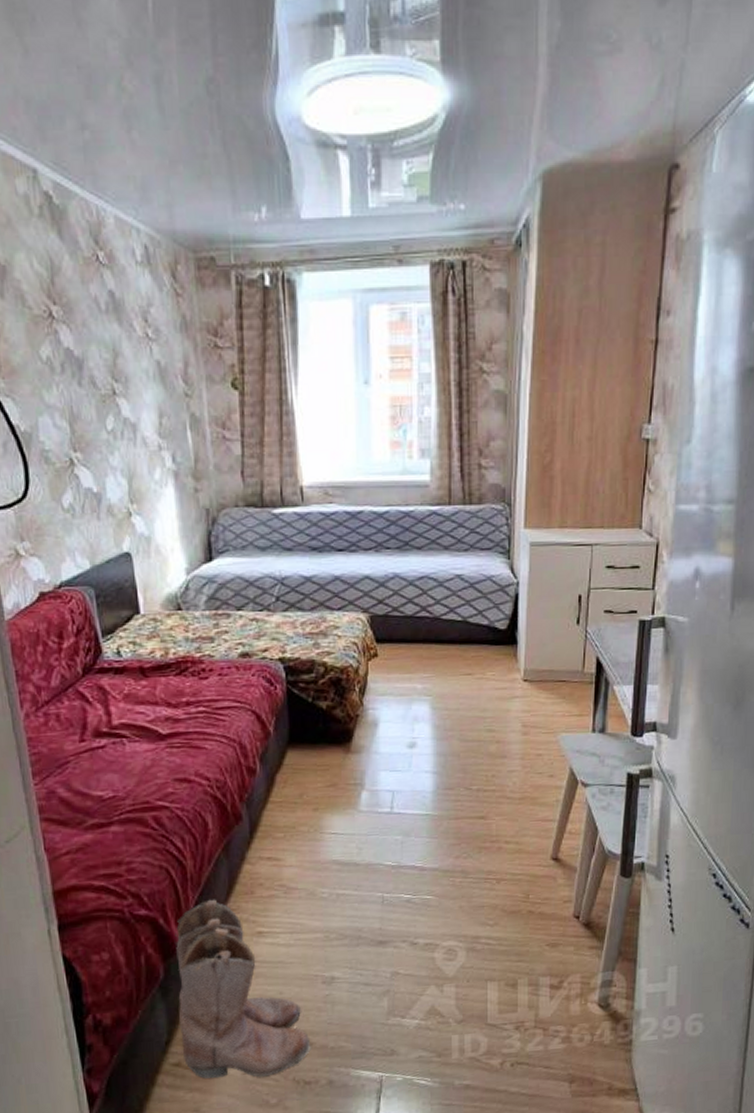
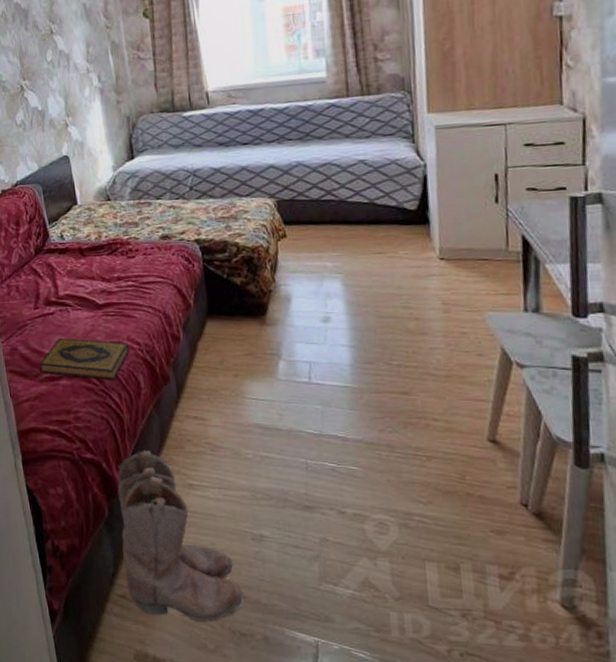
hardback book: none [84,776,197,824] -> present [39,338,130,381]

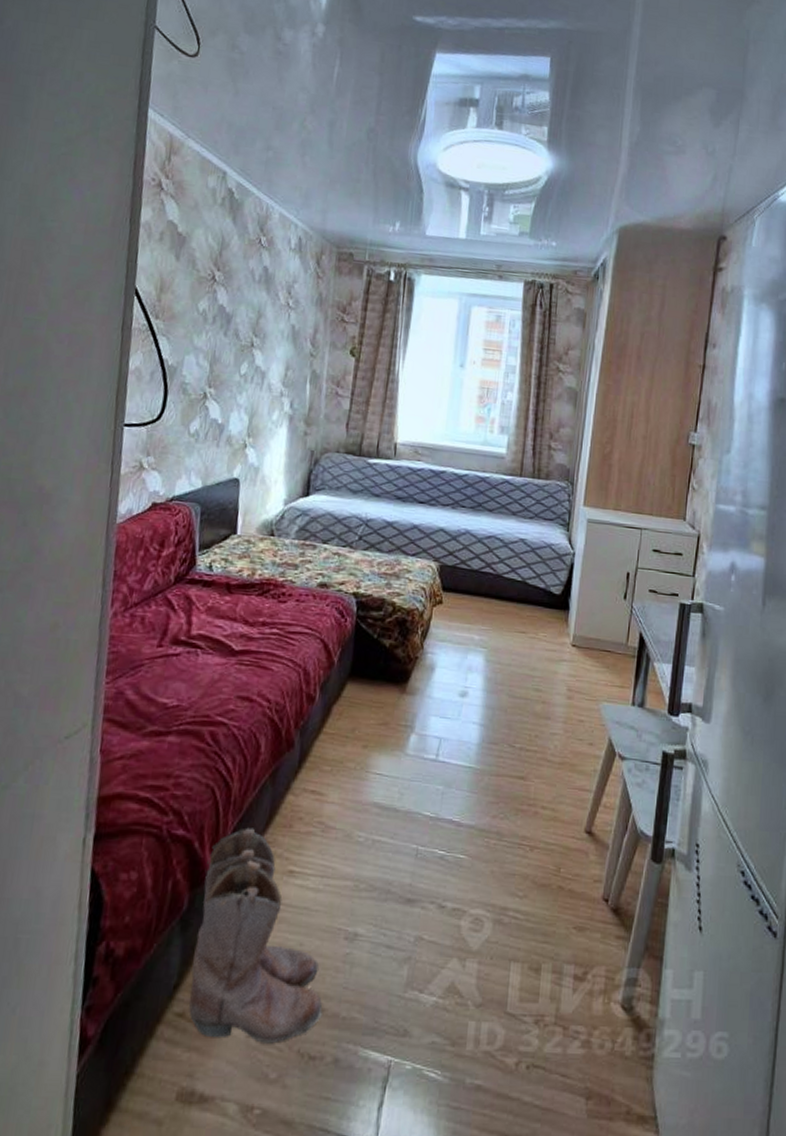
hardback book: present [39,338,130,381] -> none [146,685,258,742]

